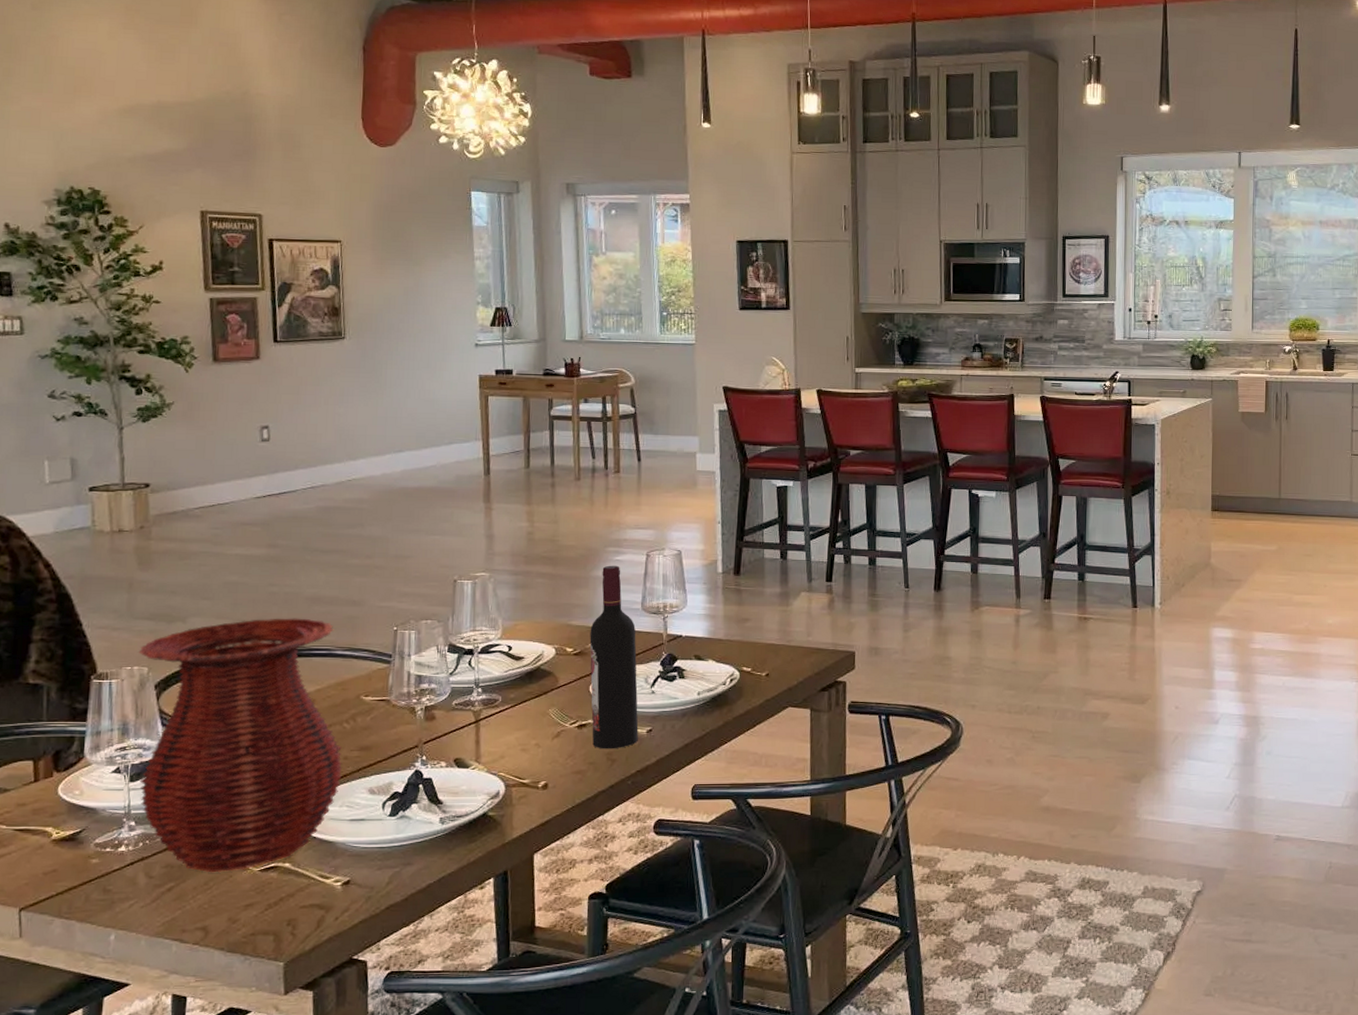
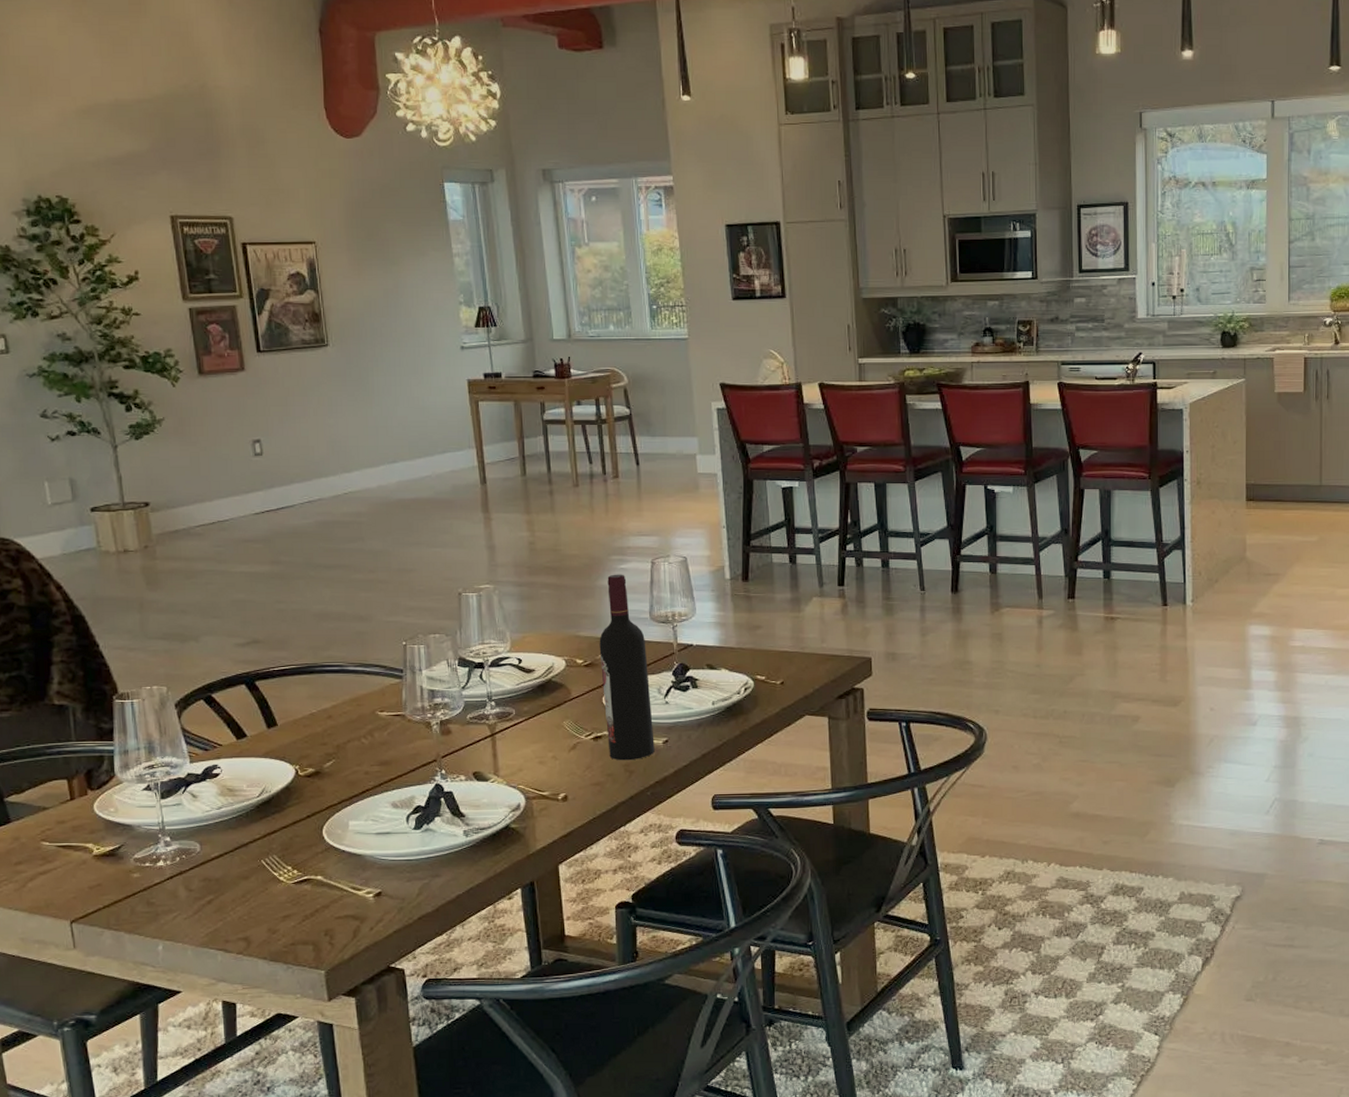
vase: present [138,618,342,873] -> none [156,635,364,886]

